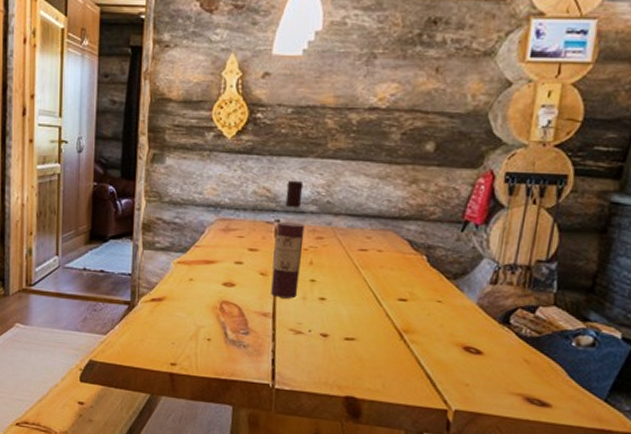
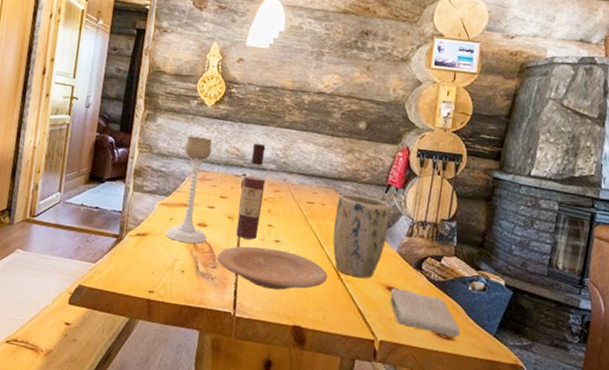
candle holder: none [185,177,236,307] -> present [165,136,213,244]
plate: none [248,306,387,356] -> present [216,246,328,290]
plant pot: none [393,236,469,338] -> present [333,194,391,278]
washcloth: none [468,348,559,403] -> present [390,288,460,337]

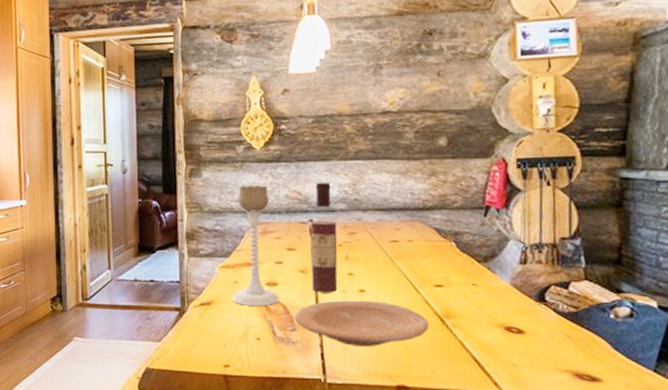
plant pot: present [333,194,391,278] -> none [426,224,495,320]
washcloth: present [390,288,460,337] -> none [510,327,608,378]

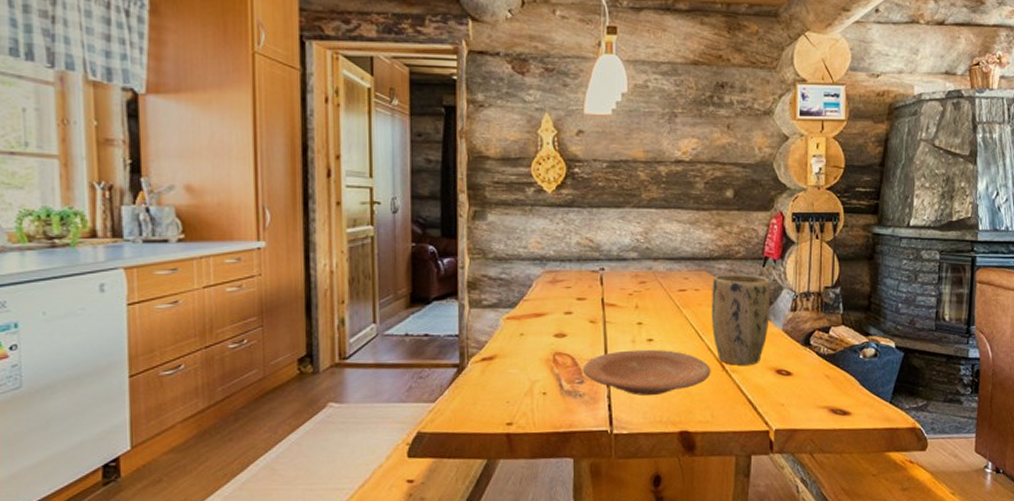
candle holder: present [232,185,280,306] -> none [517,231,568,359]
wine bottle: present [310,182,338,293] -> none [600,229,628,344]
plant pot: none [426,224,495,320] -> present [711,273,771,365]

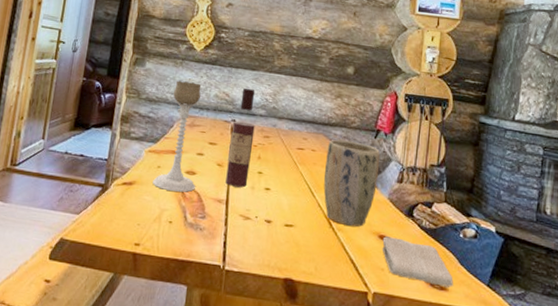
candle holder: none [517,231,568,359] -> present [152,80,202,192]
plate: present [582,349,711,395] -> none [205,194,319,241]
wine bottle: none [600,229,628,344] -> present [225,87,255,188]
washcloth: none [780,369,856,412] -> present [382,236,453,287]

